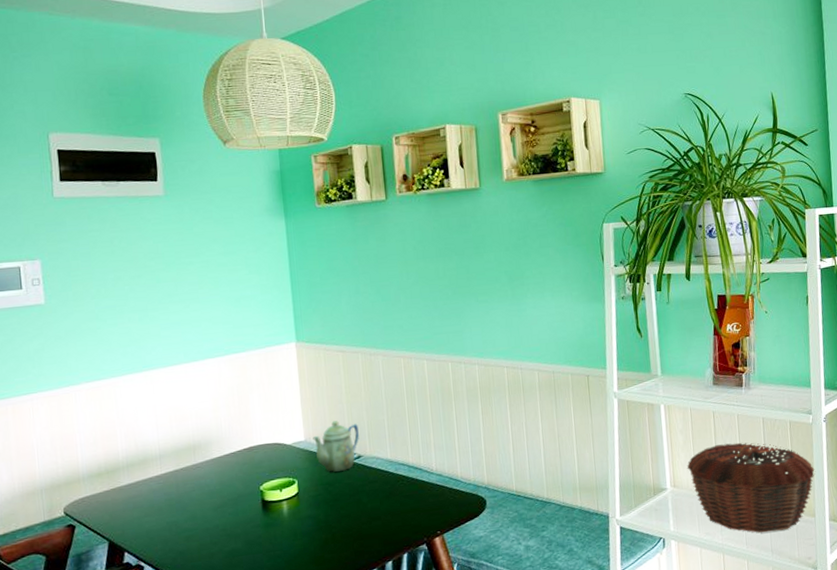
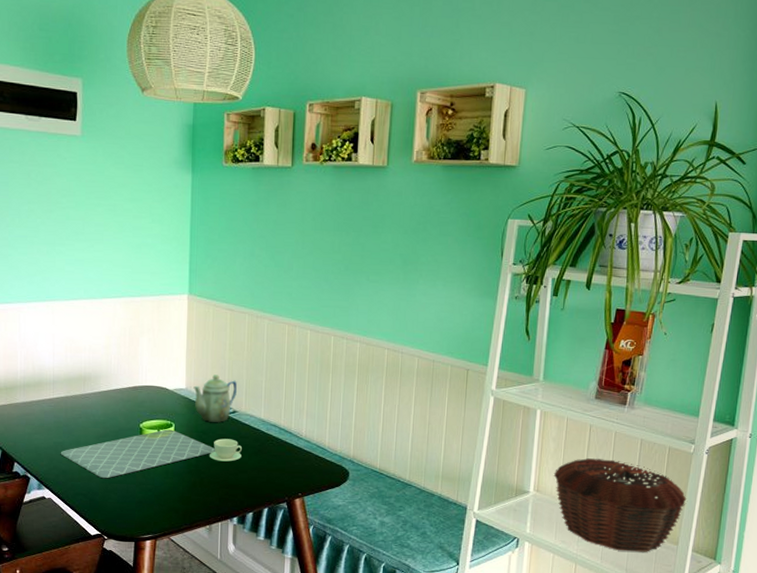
placemat: none [175,486,345,553] -> present [60,429,216,479]
teacup: none [338,486,373,512] -> present [209,438,242,462]

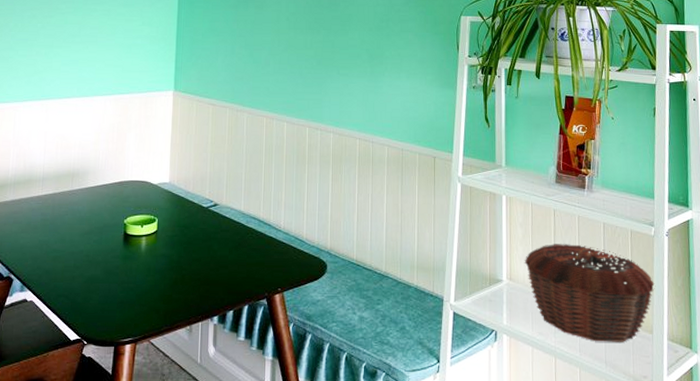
placemat: present [60,429,216,479] -> none [45,224,197,278]
teapot: present [193,374,237,422] -> none [176,168,218,216]
teacup: present [209,438,242,462] -> none [190,233,222,257]

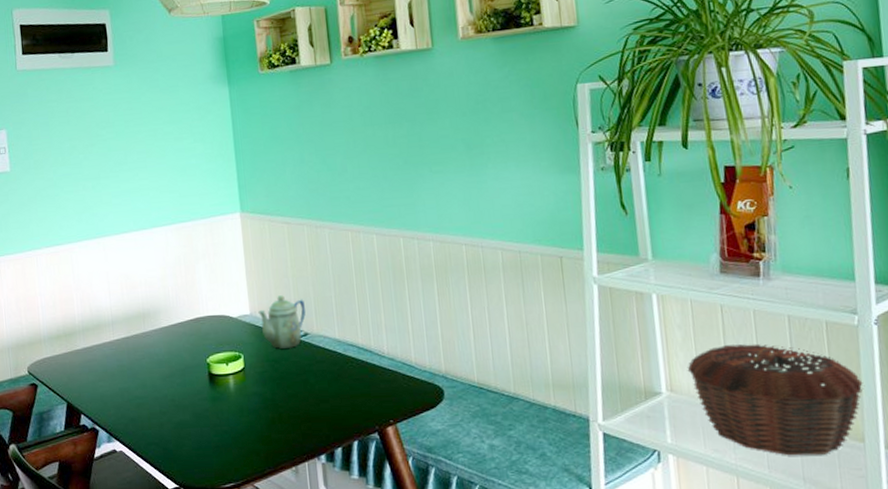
teapot: none [176,168,218,216] -> present [258,295,306,349]

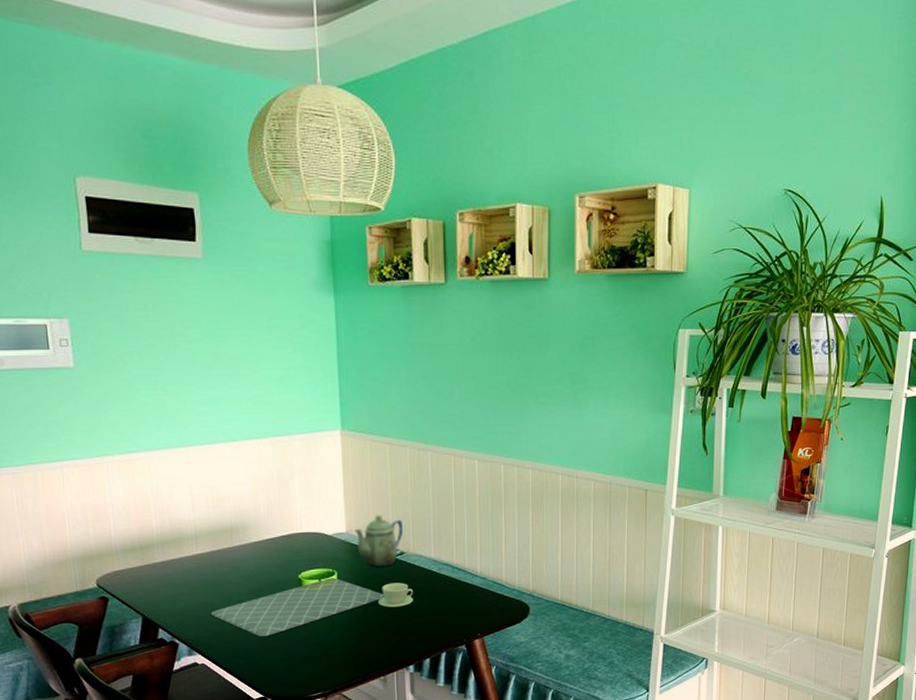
placemat: none [127,361,292,424] -> present [210,578,385,638]
teacup: none [284,365,320,392] -> present [377,582,413,607]
woven basket: present [687,343,865,456] -> none [738,571,871,661]

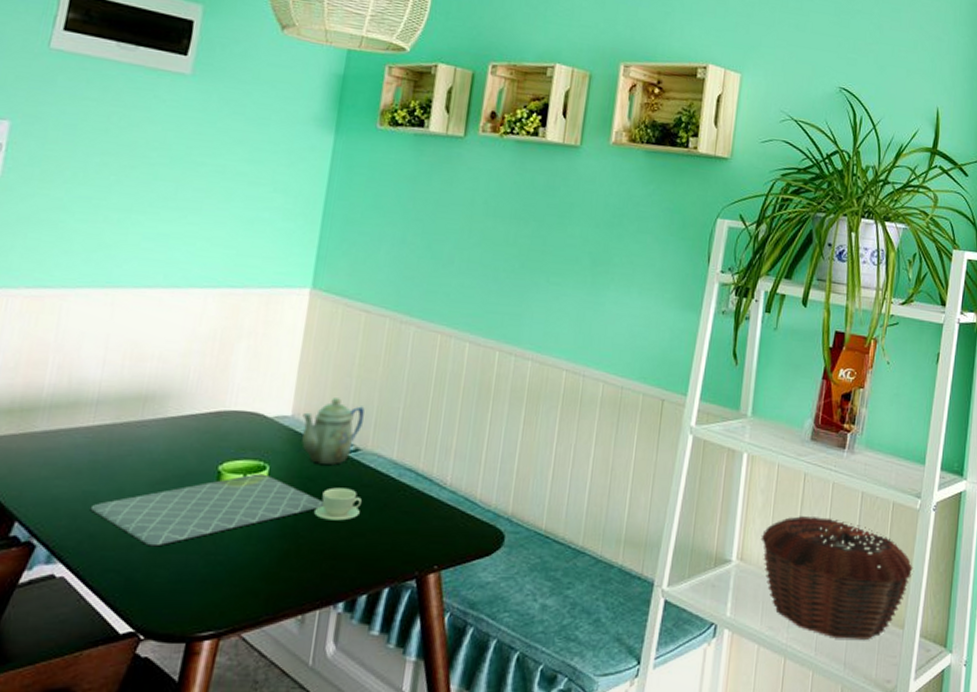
woven basket: none [738,571,871,661] -> present [760,516,914,640]

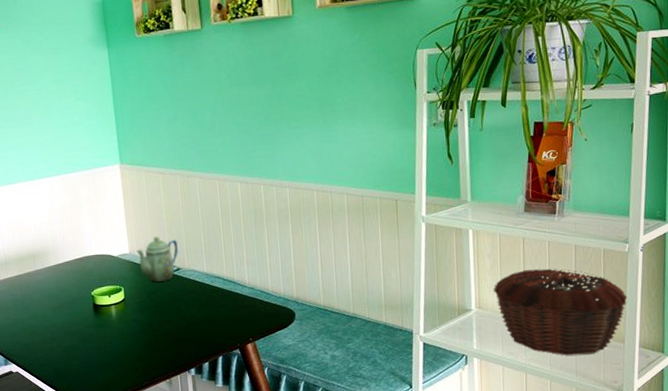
placemat: present [90,473,324,547] -> none [21,293,166,348]
teacup: present [313,487,362,521] -> none [160,295,191,318]

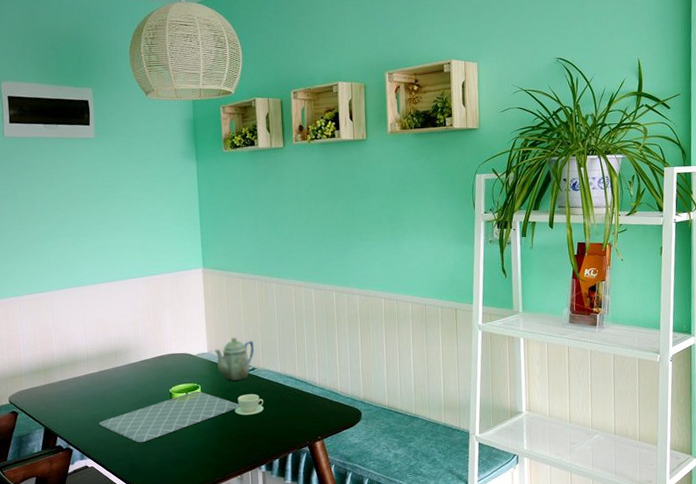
placemat: none [21,293,166,348] -> present [98,391,240,443]
teacup: none [160,295,191,318] -> present [234,394,264,415]
woven basket: present [493,268,629,355] -> none [541,375,661,456]

